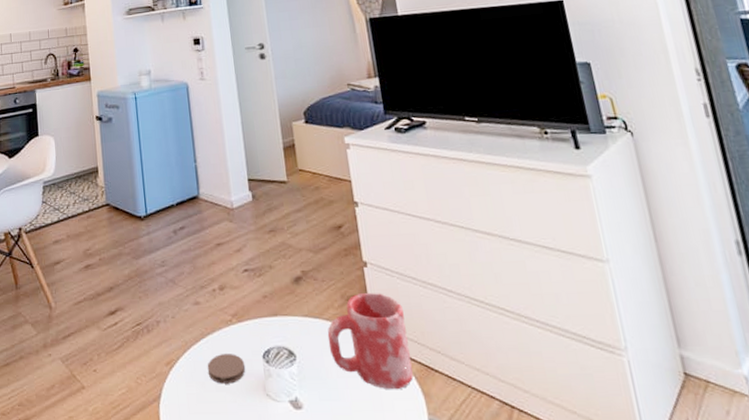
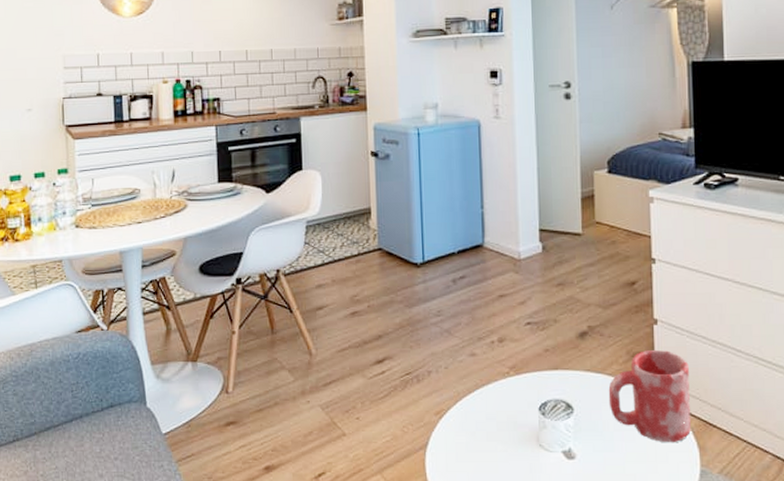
coaster: present [207,353,246,384] -> none [479,404,520,434]

